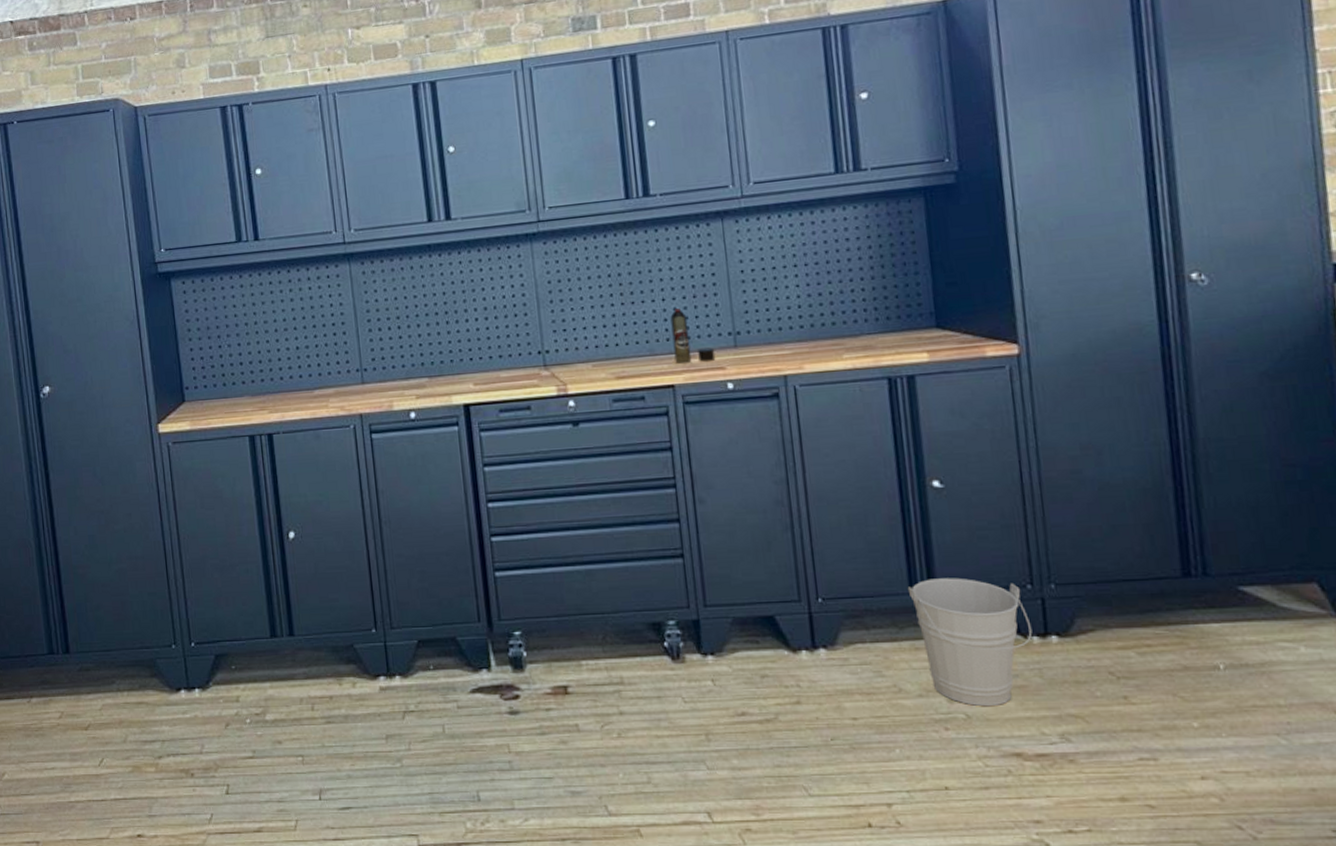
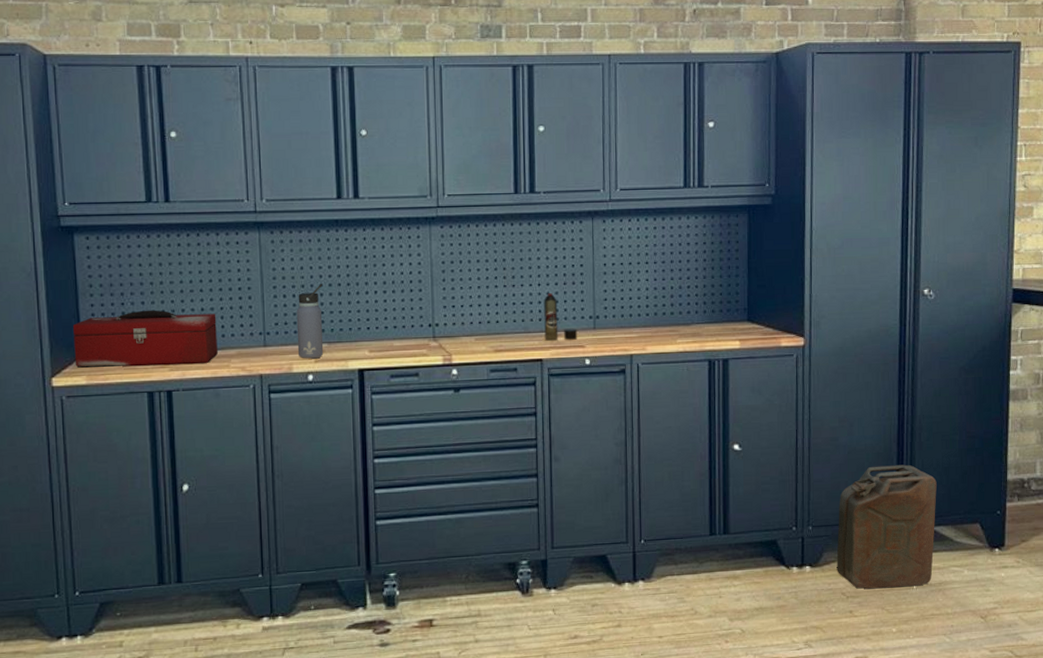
toolbox: none [175,351,316,413] -> present [73,310,218,368]
water bottle: none [393,313,425,396] -> present [296,283,324,359]
bucket: present [907,577,1033,707] -> none [708,522,793,623]
jerry can: none [1091,503,1248,669] -> present [836,464,937,589]

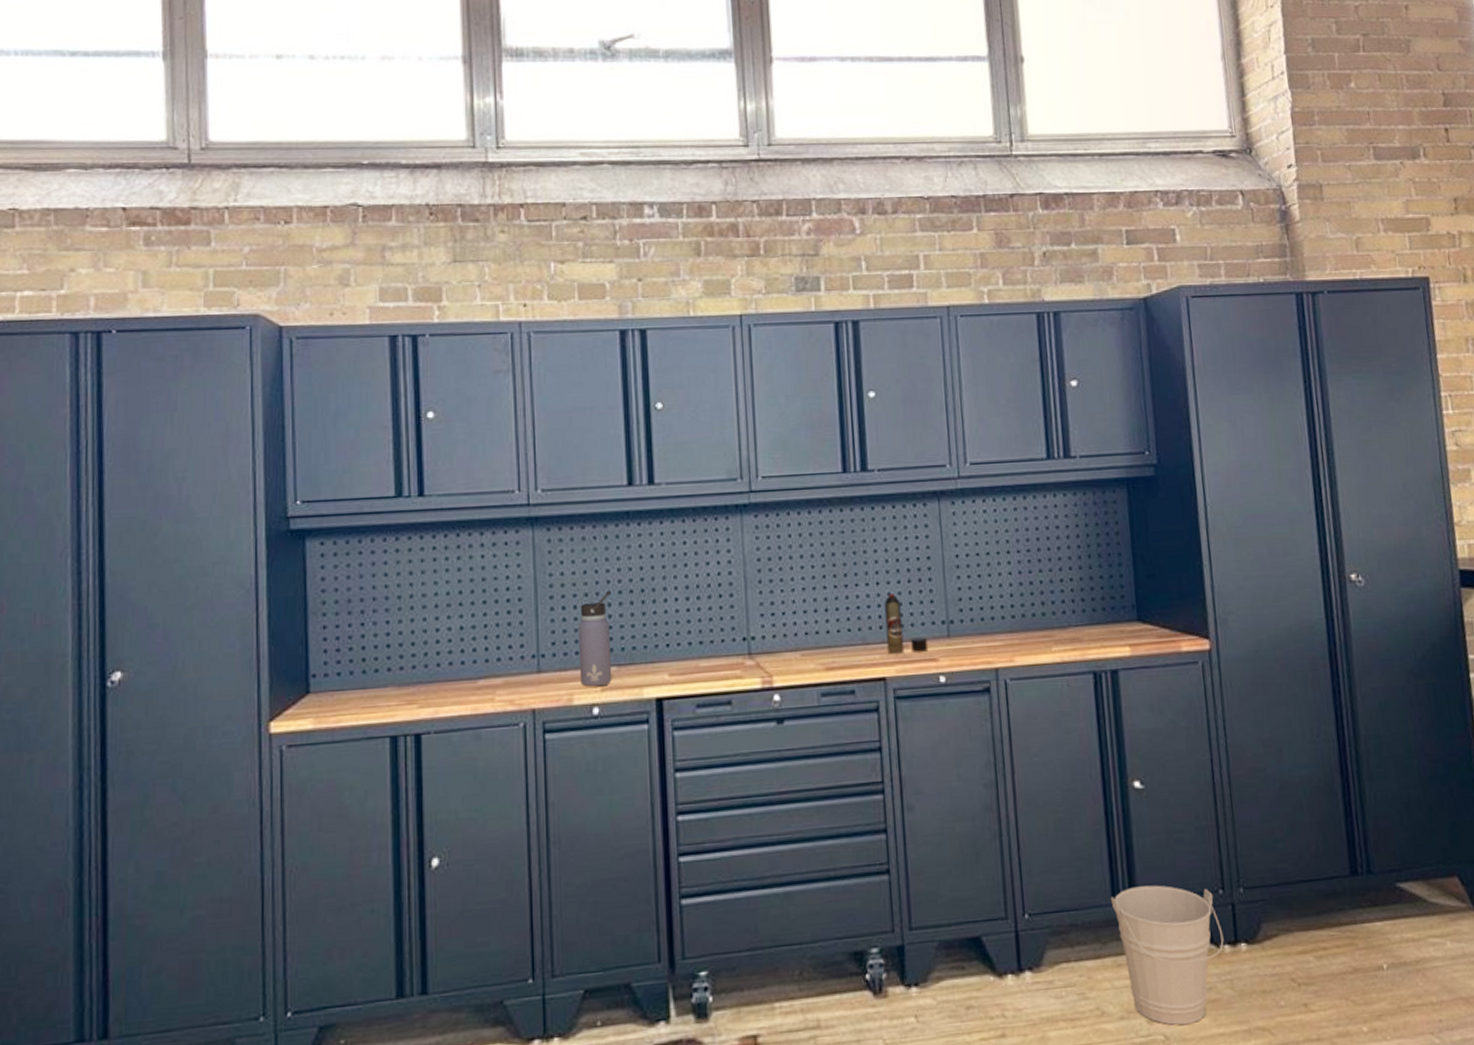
toolbox: present [73,310,218,368] -> none [300,630,480,708]
bucket: none [708,522,793,623] -> present [1110,885,1224,1026]
jerry can: present [836,464,937,589] -> none [1274,800,1406,973]

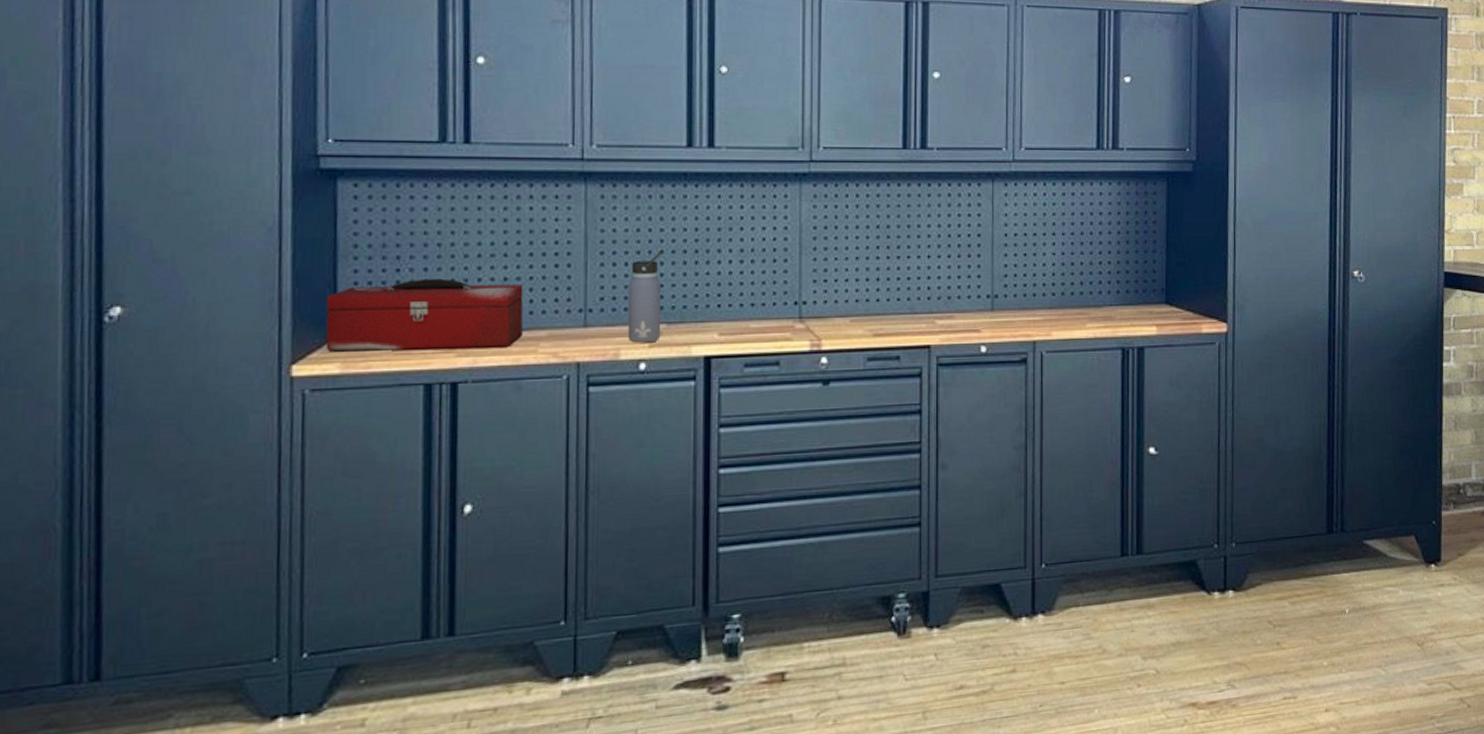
toolbox: none [300,630,480,708] -> present [326,278,523,352]
aerosol can: present [884,594,929,655] -> none [934,267,973,325]
bucket: present [1110,885,1224,1026] -> none [1119,539,1215,662]

